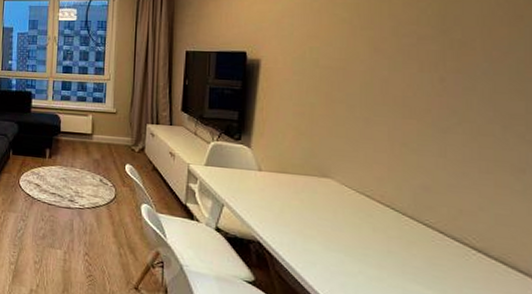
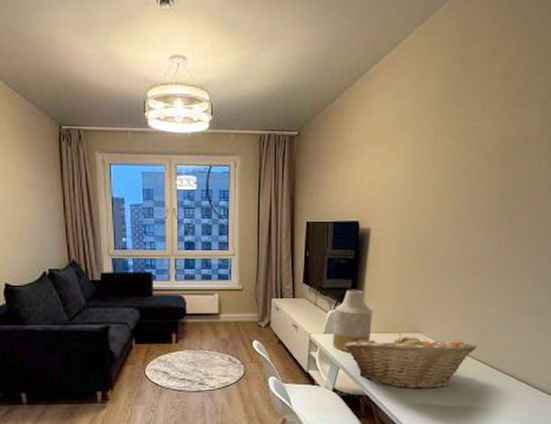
vase: none [215,121,264,190] -> present [333,289,372,353]
fruit basket: none [229,175,417,249] -> present [344,333,477,390]

